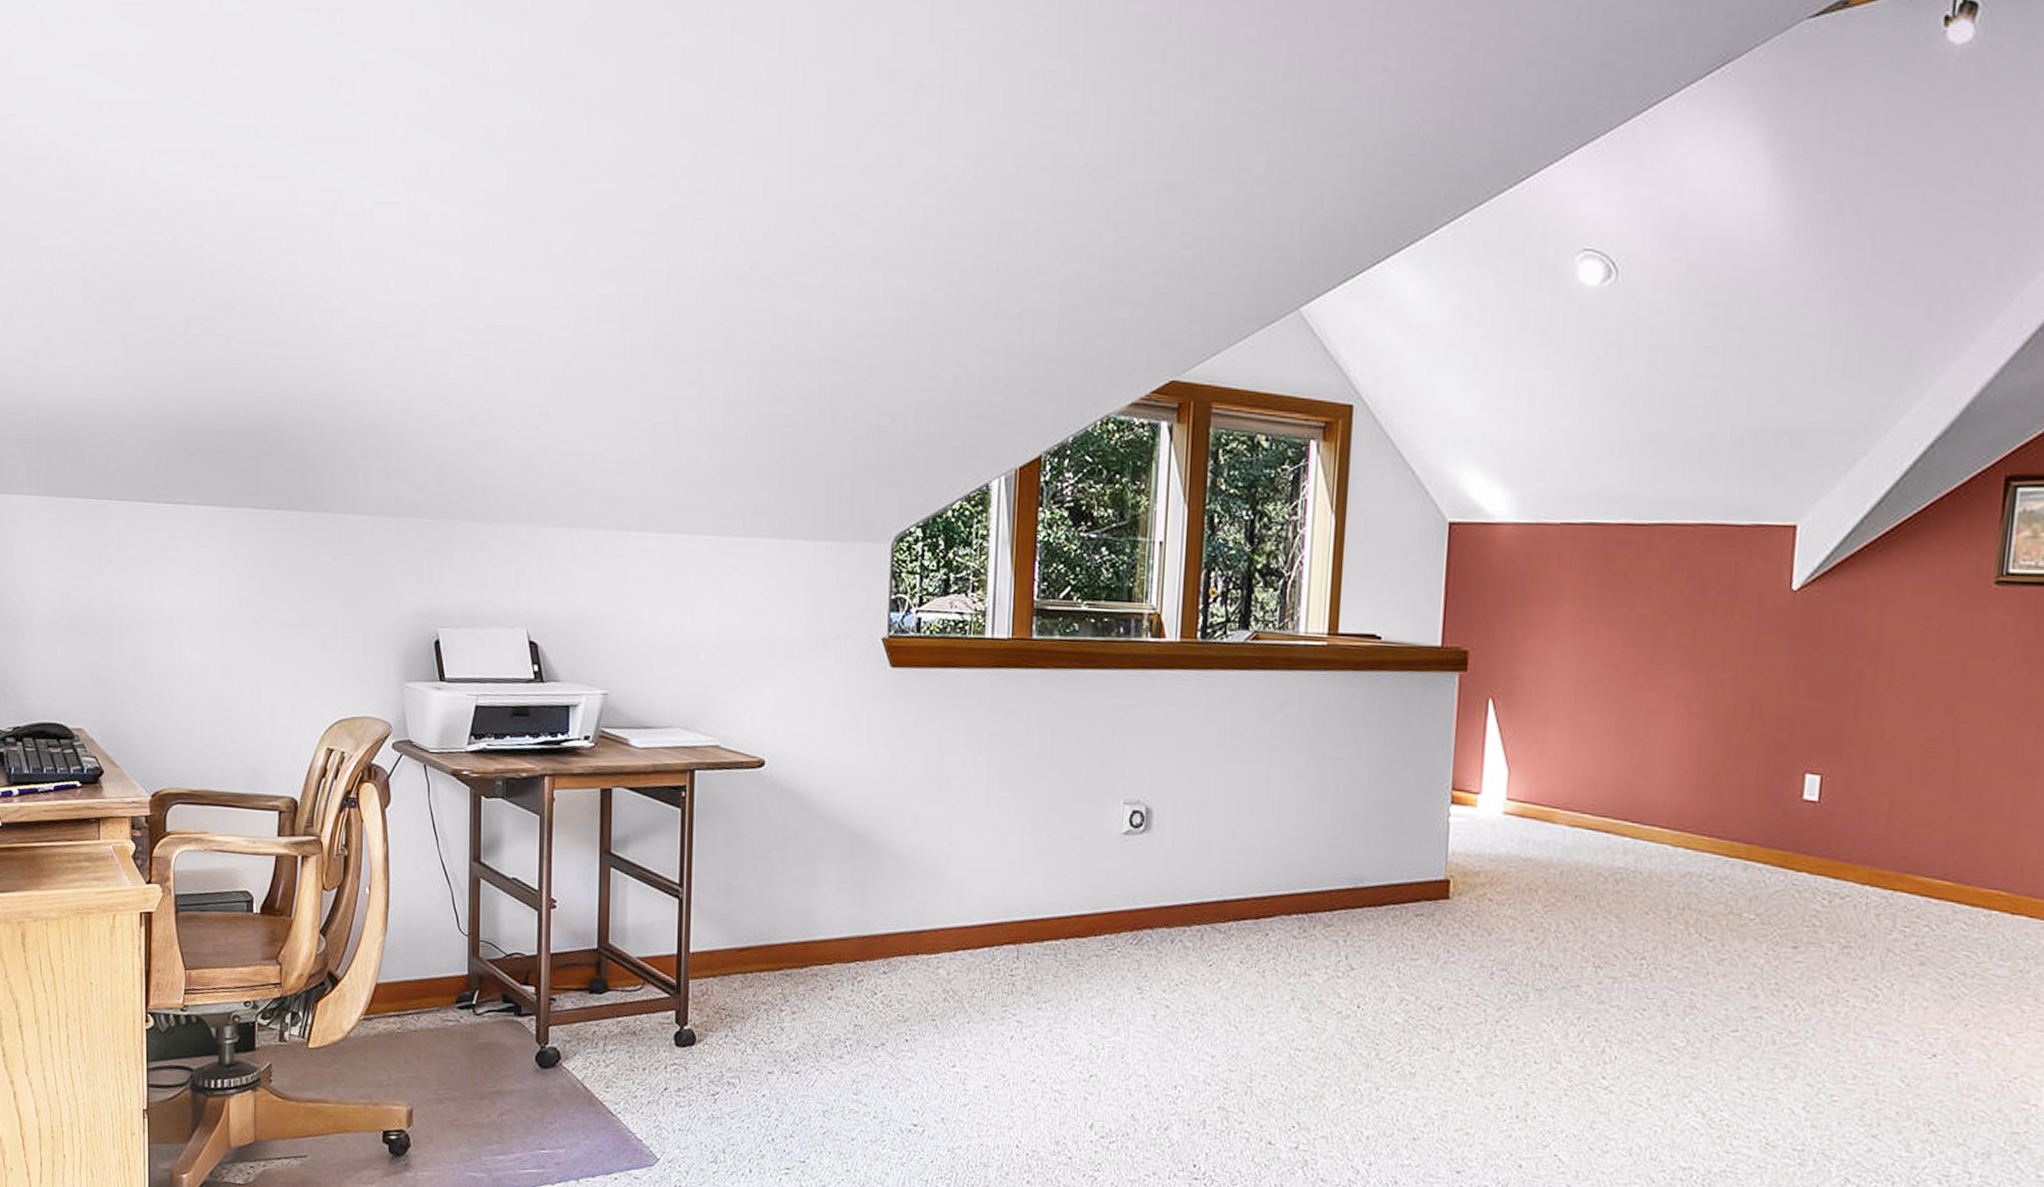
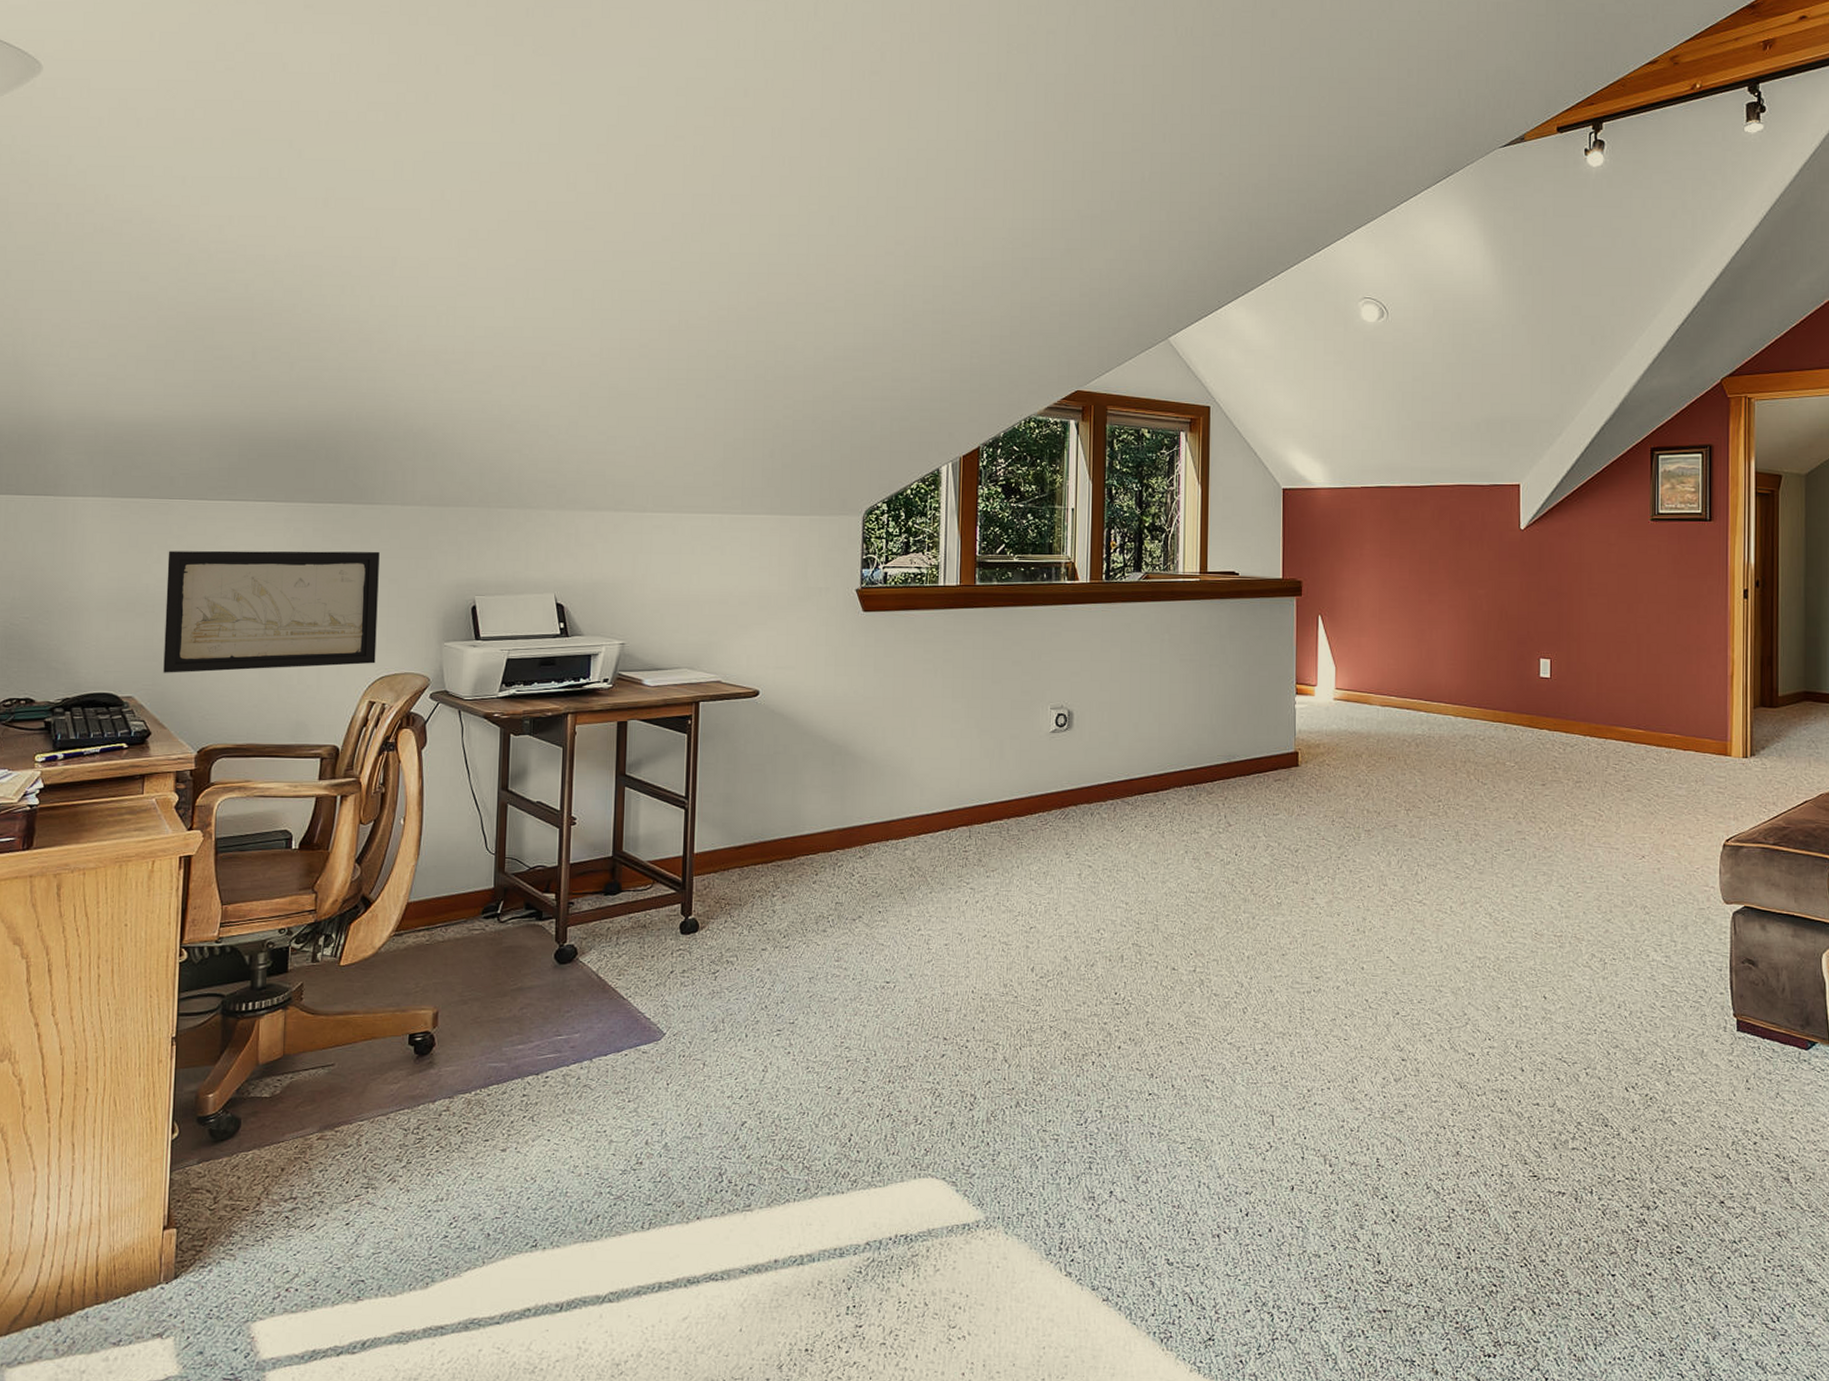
wall art: none [109,561,332,705] -> present [163,550,380,673]

